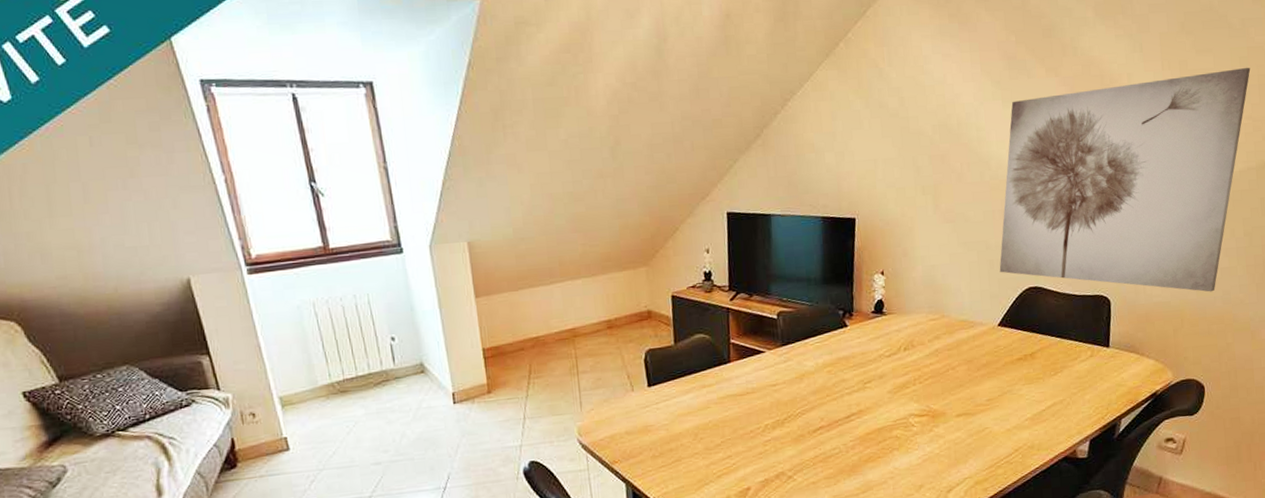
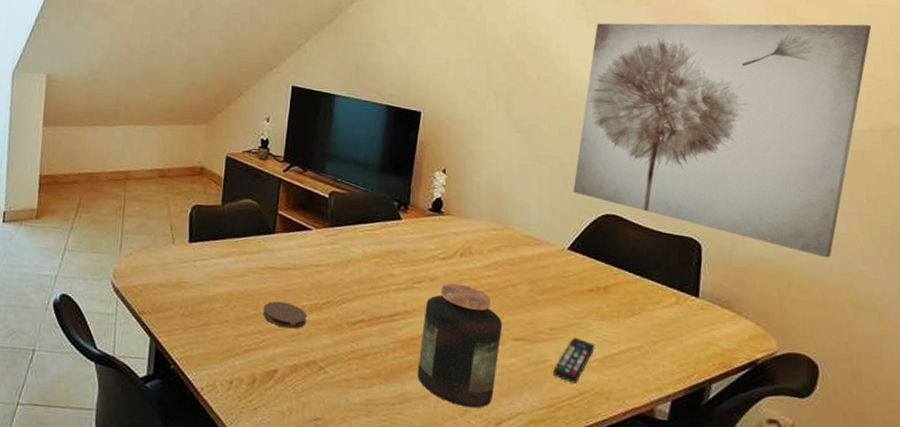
coaster: none [729,424,771,449] -> present [263,301,307,329]
jar: none [875,375,946,484] -> present [417,283,503,409]
remote control: none [992,403,1026,443] -> present [553,337,595,384]

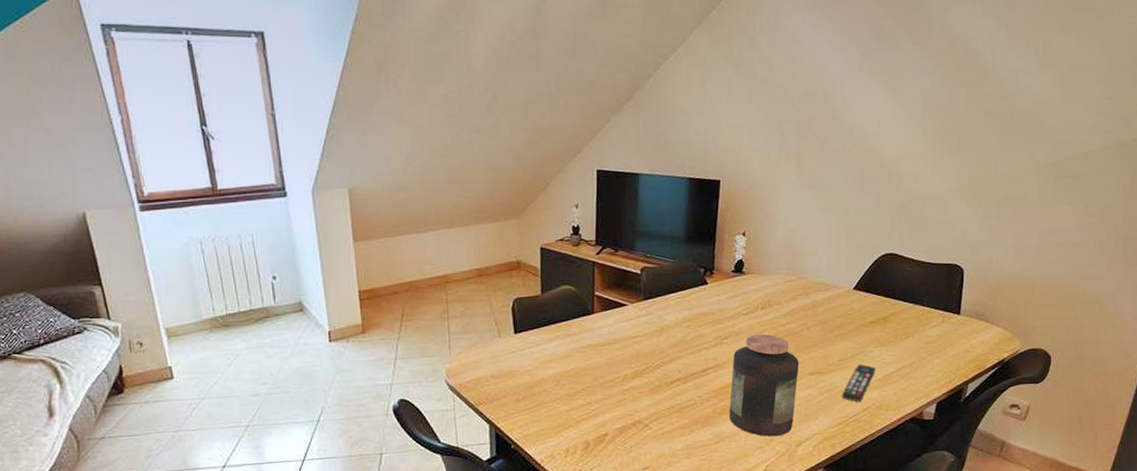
coaster: present [263,301,307,329] -> none [590,373,630,397]
wall art: present [573,23,872,258] -> none [857,48,1113,266]

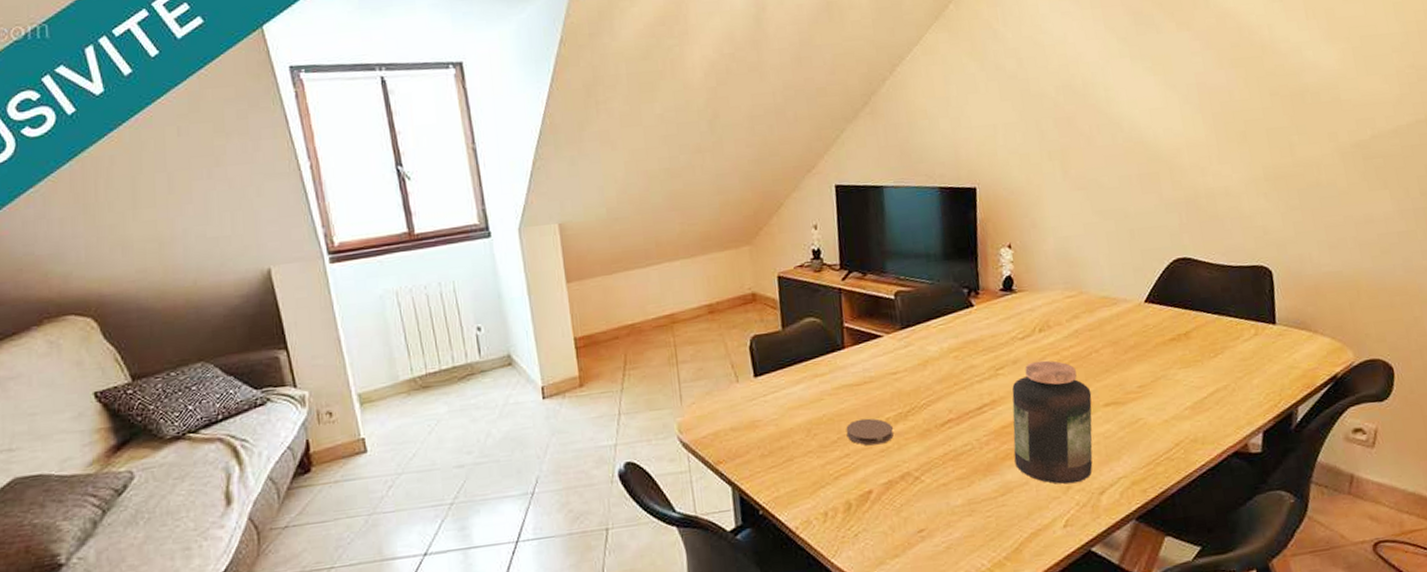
coaster: none [590,373,630,397] -> present [846,418,894,446]
remote control: present [842,364,876,402] -> none [1147,389,1184,436]

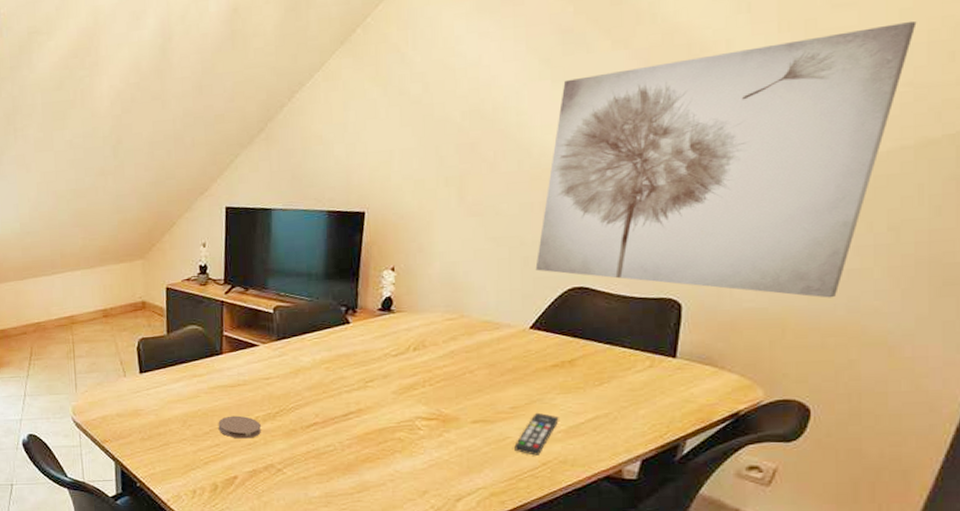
jar: present [1012,360,1093,485] -> none [374,377,460,489]
wall art: none [1141,13,1407,260] -> present [535,21,917,298]
remote control: none [1147,389,1184,436] -> present [514,412,559,456]

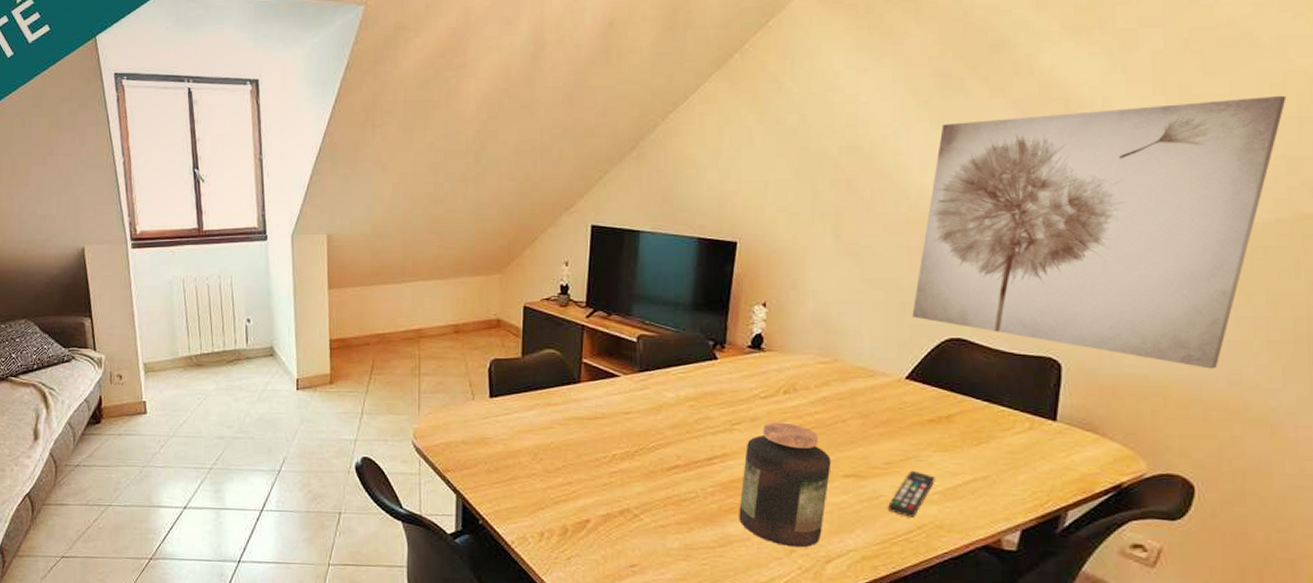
coaster: present [218,415,261,439] -> none [572,451,618,478]
jar: none [374,377,460,489] -> present [739,422,832,548]

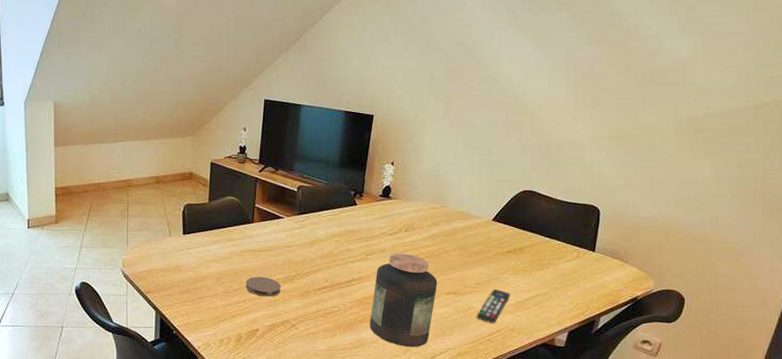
coaster: none [572,451,618,478] -> present [245,276,281,297]
wall art: present [912,95,1287,369] -> none [498,16,757,214]

